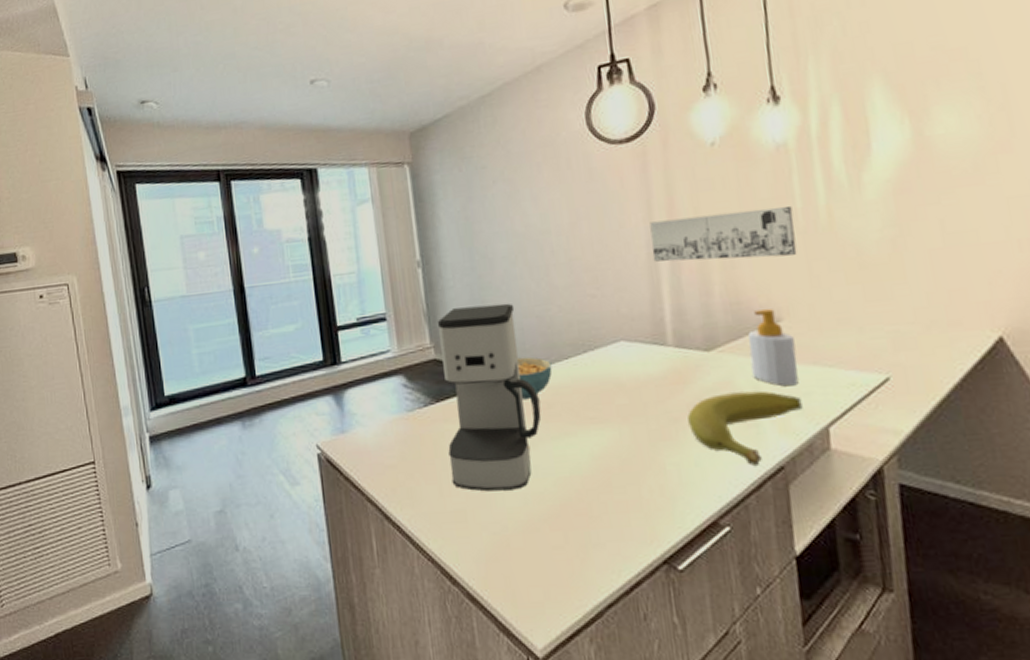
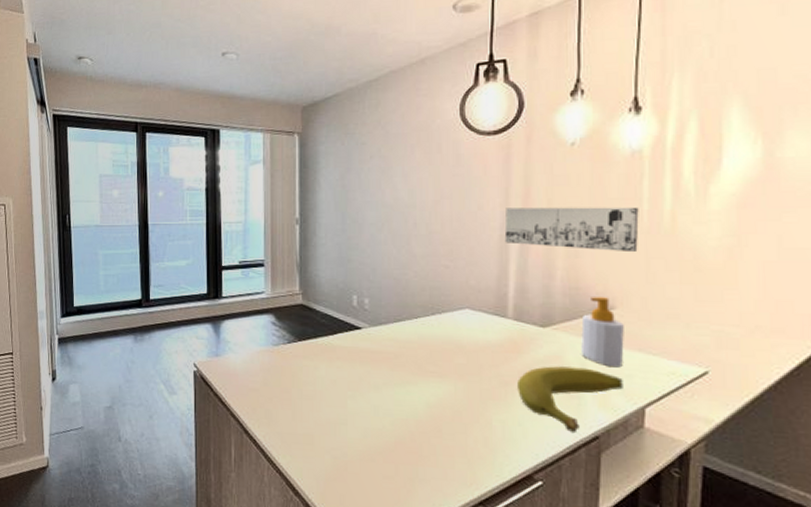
coffee maker: present [437,303,541,492] -> none [304,263,388,424]
cereal bowl: present [517,357,553,400] -> none [372,312,403,349]

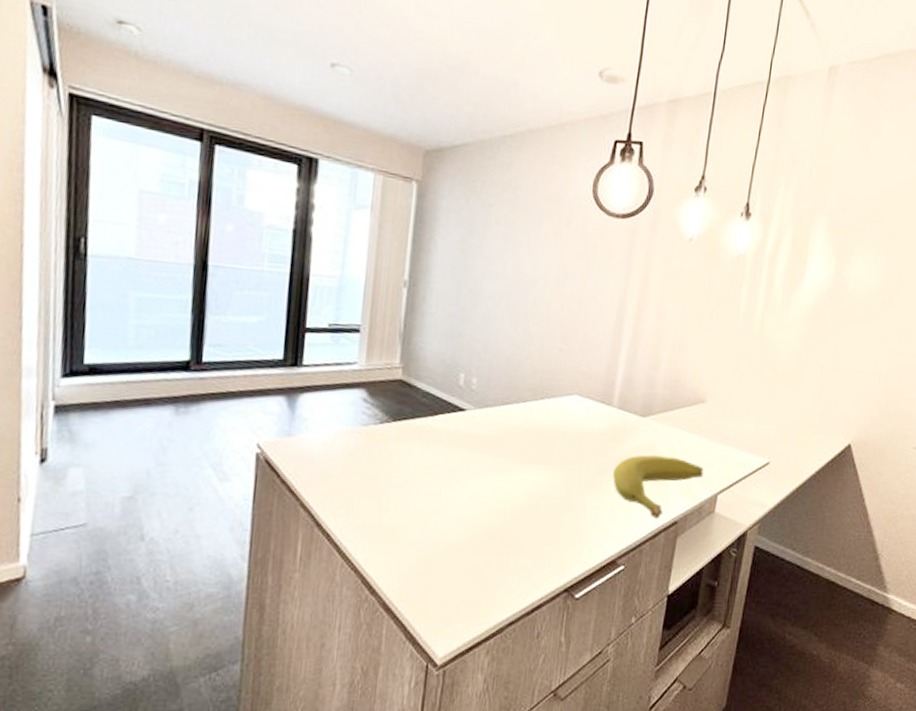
wall art: present [504,207,639,253] -> none [619,295,737,351]
soap bottle: present [581,297,624,368] -> none [673,390,711,458]

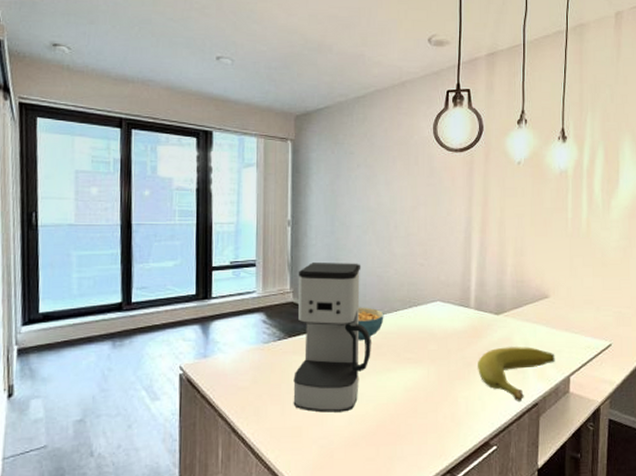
coffee maker: none [391,334,492,514] -> present [293,263,371,413]
cereal bowl: none [475,393,510,433] -> present [357,307,384,341]

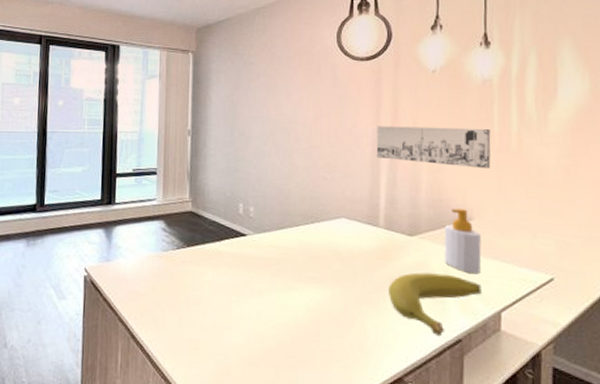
coffee maker: present [293,263,371,413] -> none [190,172,271,329]
cereal bowl: present [357,307,384,341] -> none [256,220,285,255]
wall art: none [468,214,565,252] -> present [376,126,491,169]
soap bottle: none [525,288,556,345] -> present [444,209,482,274]

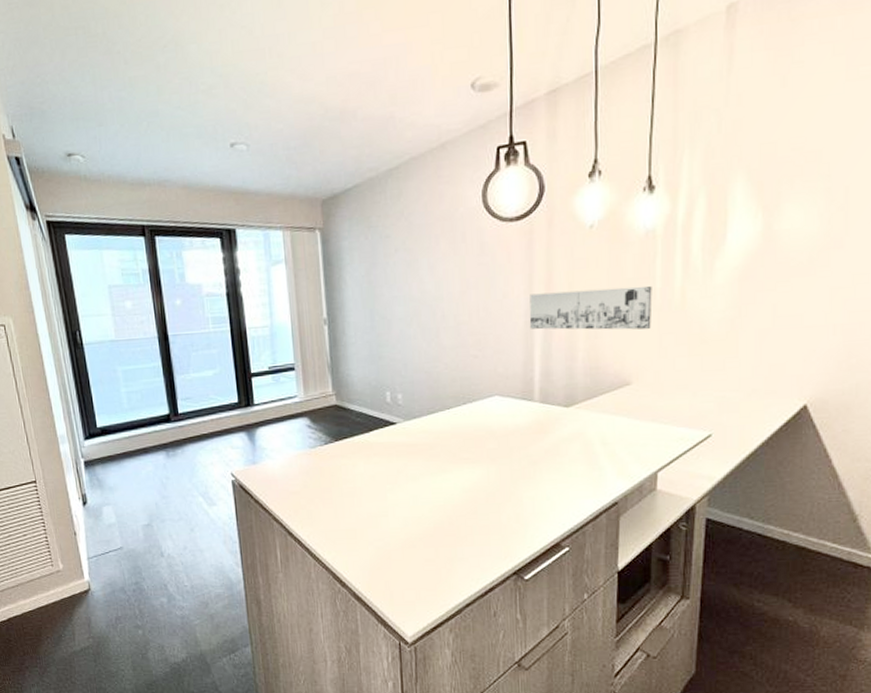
banana: present [389,272,482,337] -> none [545,441,639,502]
soap bottle: present [444,209,482,274] -> none [601,374,639,439]

